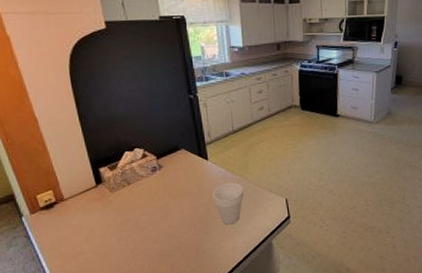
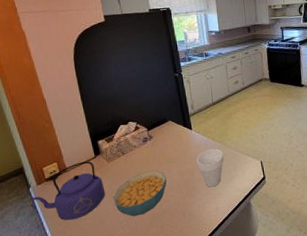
kettle: none [25,190,109,254] -> present [32,161,106,221]
cereal bowl: none [117,204,178,253] -> present [113,170,167,217]

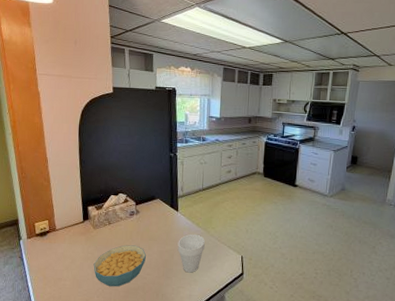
kettle: present [32,161,106,221] -> none [21,224,87,279]

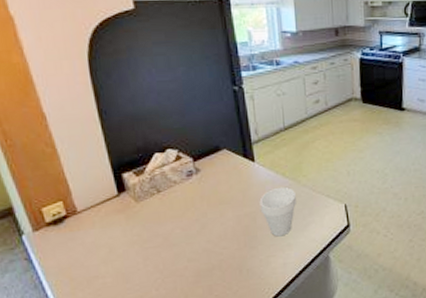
cereal bowl: present [93,245,146,287] -> none [143,214,218,274]

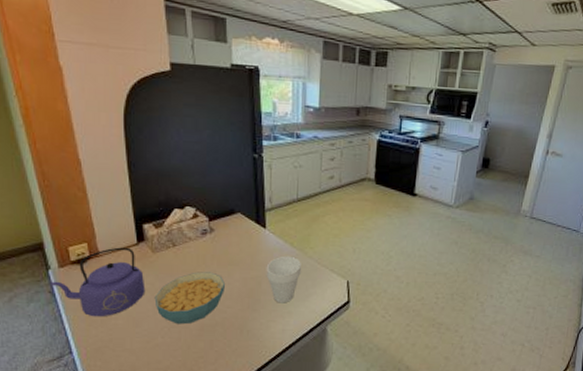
kettle: none [26,200,133,279] -> present [51,247,146,317]
cereal bowl: none [143,214,218,274] -> present [154,272,225,325]

